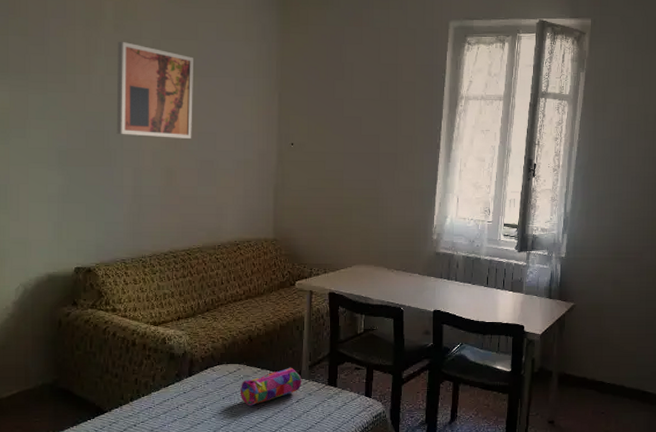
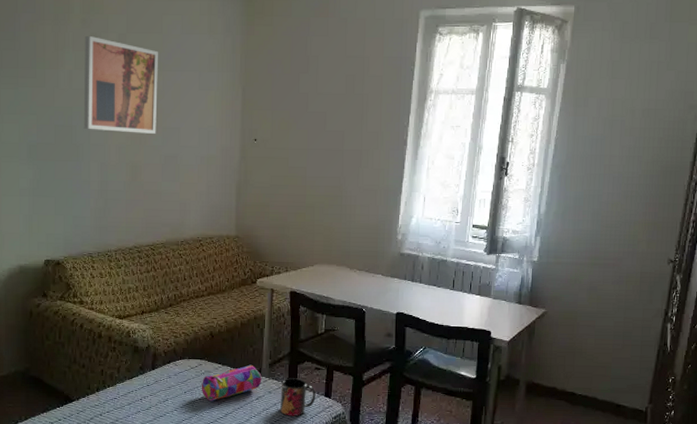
mug: none [321,379,356,417] -> present [280,378,316,416]

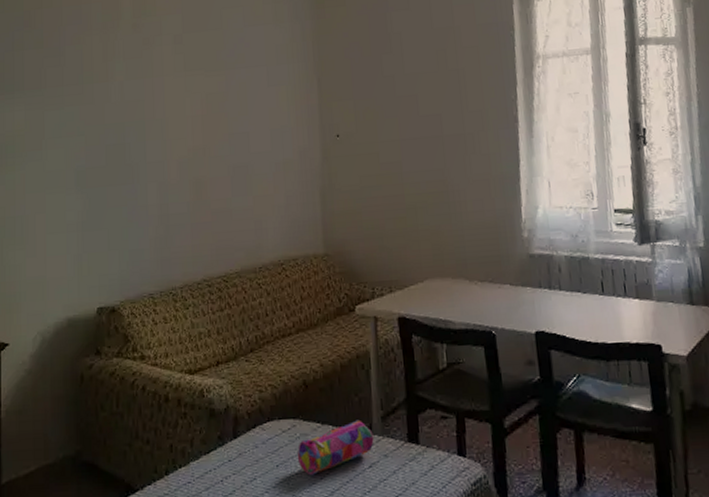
wall art: present [83,35,158,134] -> none [136,41,222,146]
mug: present [280,378,316,416] -> none [399,433,447,487]

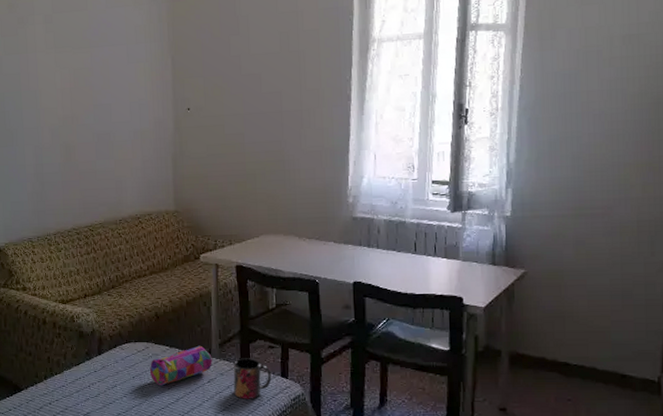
mug: none [399,433,447,487] -> present [233,358,272,399]

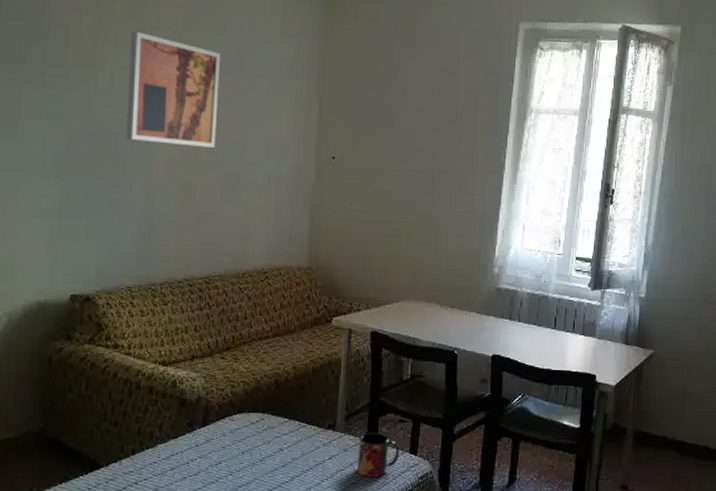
wall art: none [12,20,88,114] -> present [126,31,220,147]
pencil case: present [149,345,212,386] -> none [262,418,336,463]

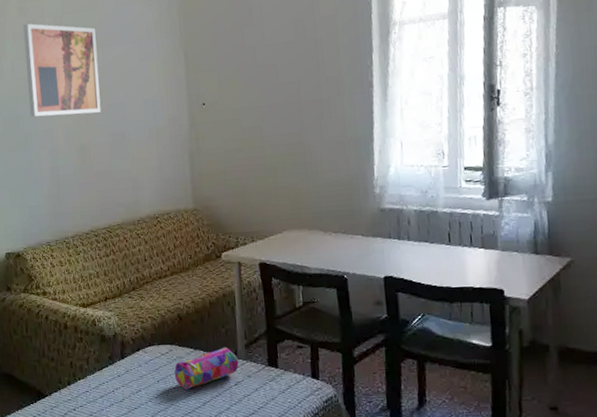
pencil case: none [262,418,336,463] -> present [174,347,239,390]
mug: present [357,432,400,478] -> none [261,359,302,402]

